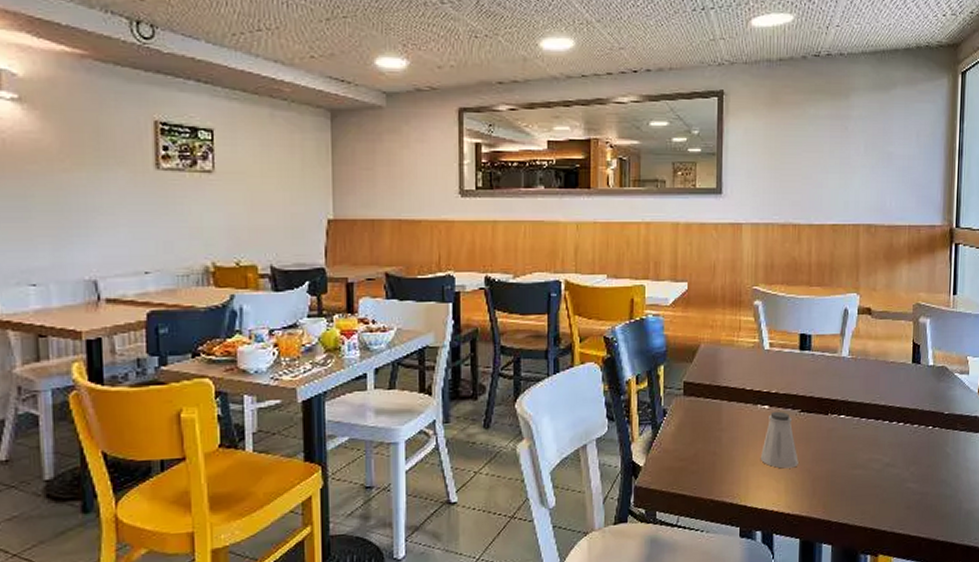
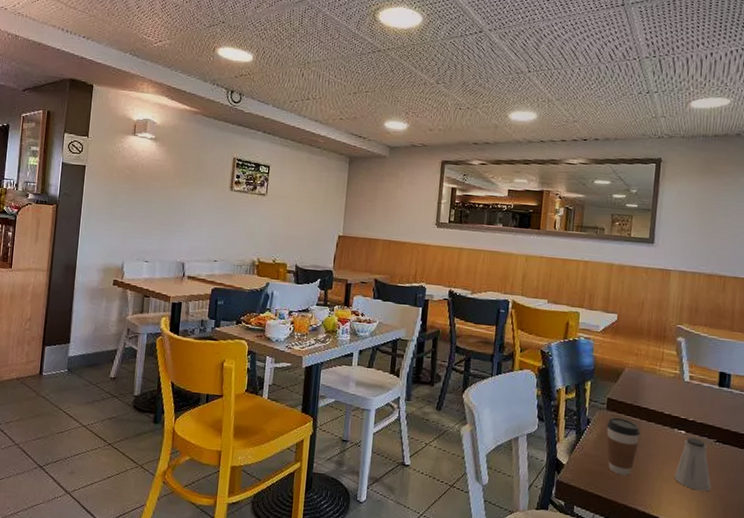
coffee cup: none [684,402,722,467] -> present [606,417,641,476]

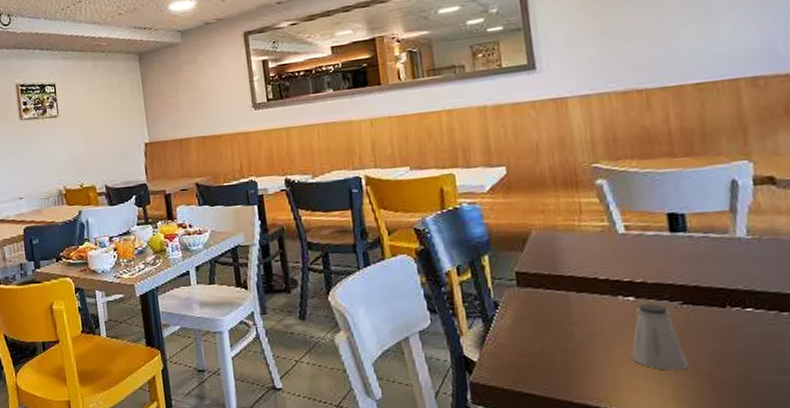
coffee cup: present [606,417,641,476] -> none [521,293,572,365]

